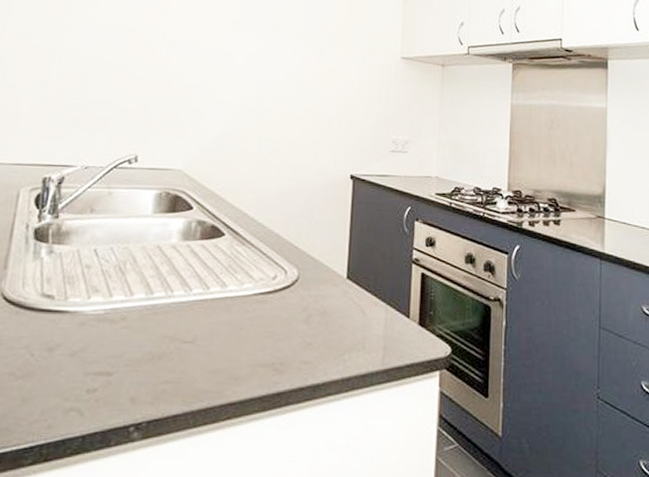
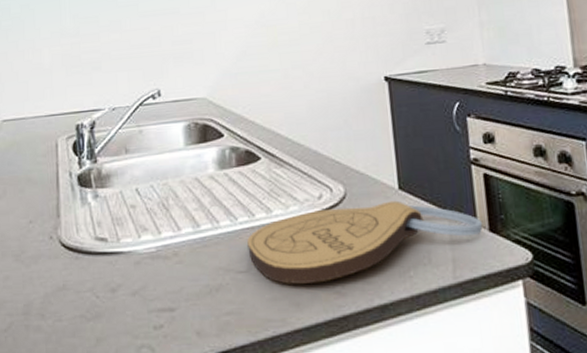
cutting board: none [197,288,414,359] -> present [247,200,483,284]

